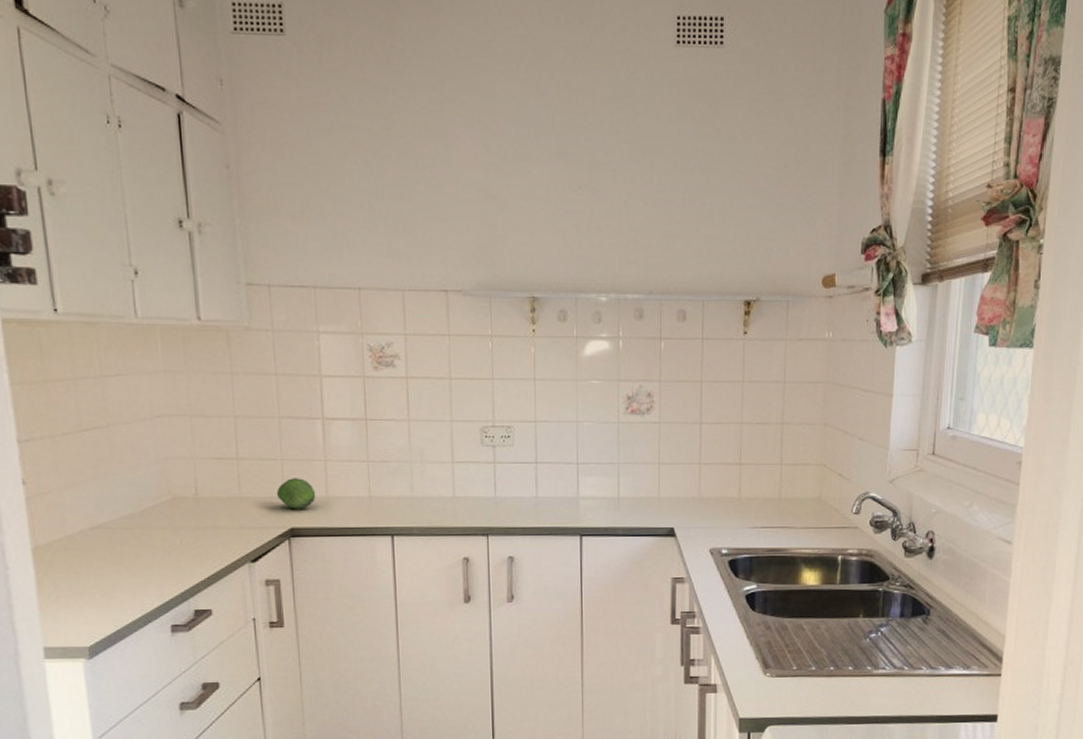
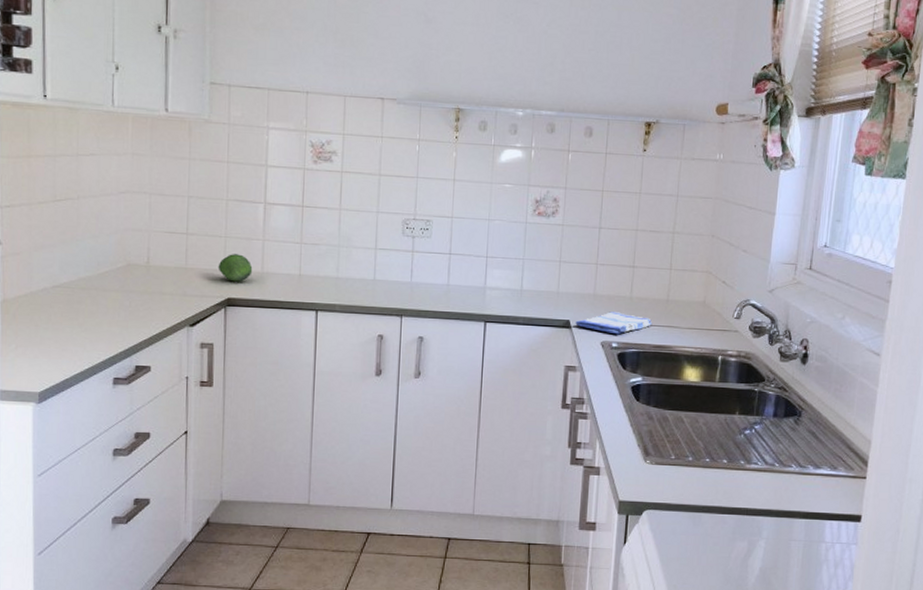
dish towel: none [680,515,765,540] -> present [575,312,653,335]

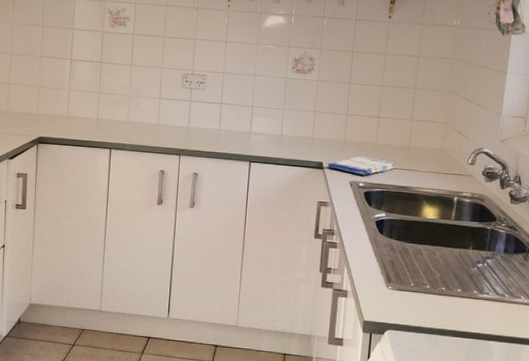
fruit: present [218,254,253,282] -> none [32,101,60,124]

